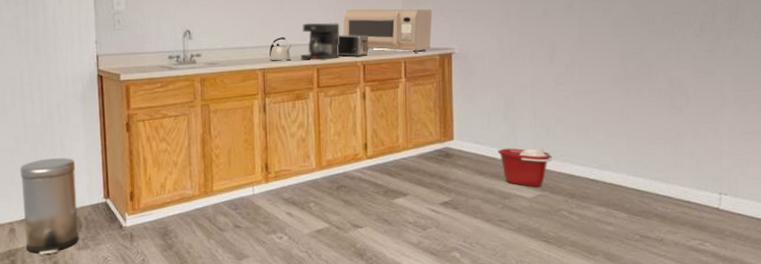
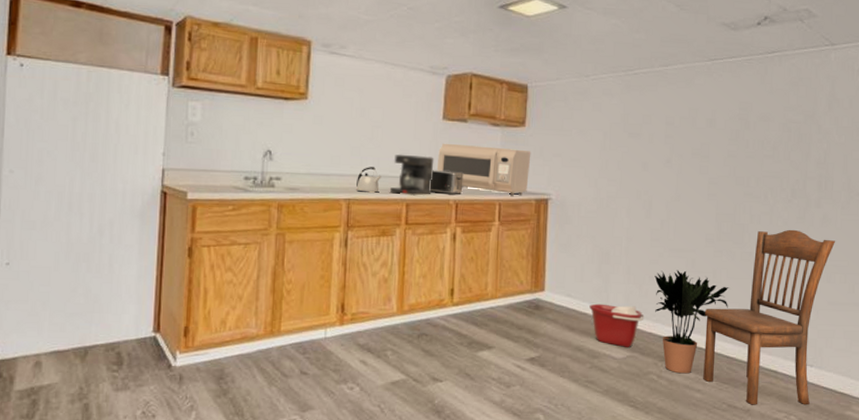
pedal bin: present [20,157,79,255] -> none [53,281,124,395]
potted plant: none [561,111,637,209] -> present [654,270,729,374]
dining chair: none [614,63,748,235] -> present [703,229,835,405]

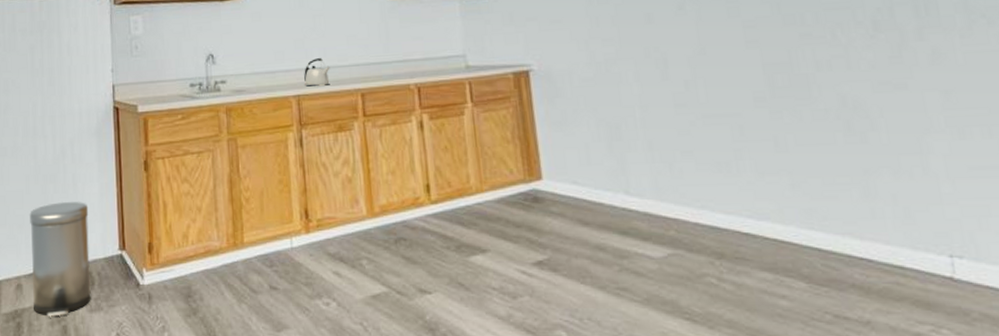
pedal bin: none [53,281,124,395] -> present [30,201,91,317]
coffee maker: present [389,154,434,196] -> none [340,39,388,85]
toaster: present [430,169,464,196] -> none [384,52,424,80]
microwave: present [436,143,531,197] -> none [389,18,501,73]
bucket: present [589,303,644,347] -> none [604,190,684,243]
potted plant: present [654,270,729,374] -> none [688,140,806,275]
dining chair: present [703,229,835,405] -> none [771,73,970,315]

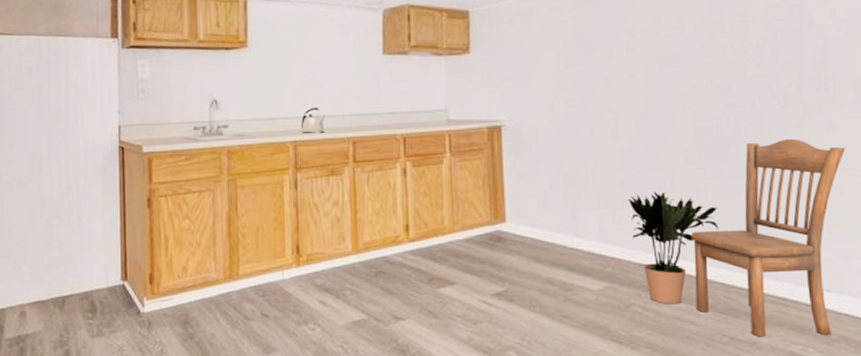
pedal bin: present [30,201,91,317] -> none [34,234,93,341]
potted plant: none [688,140,806,275] -> present [628,191,719,305]
dining chair: none [771,73,970,315] -> present [692,138,845,337]

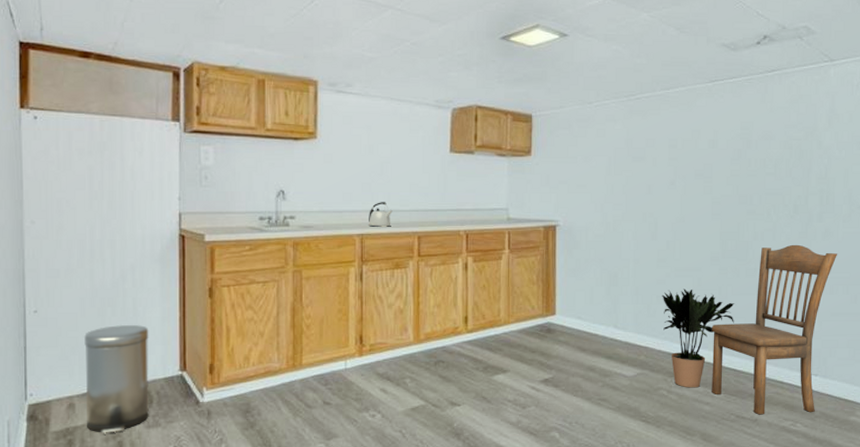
pedal bin: none [34,234,93,341] -> present [84,324,149,433]

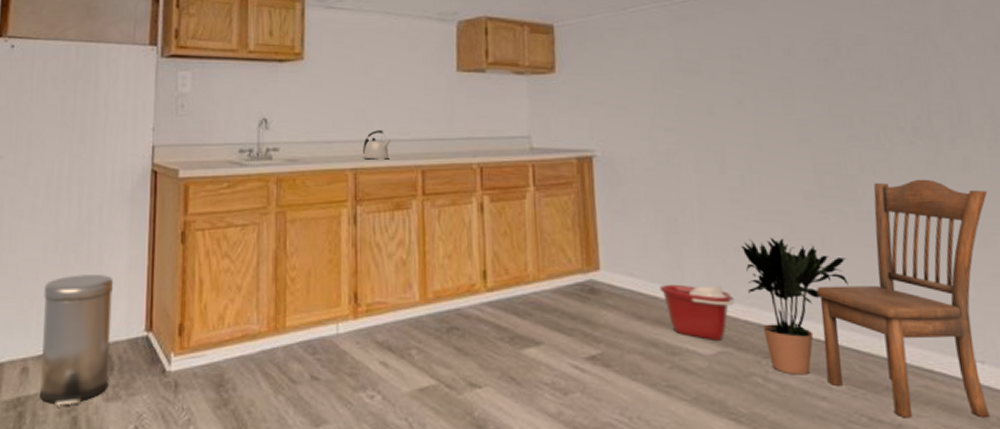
bucket: none [600,324,653,365] -> present [660,284,735,340]

